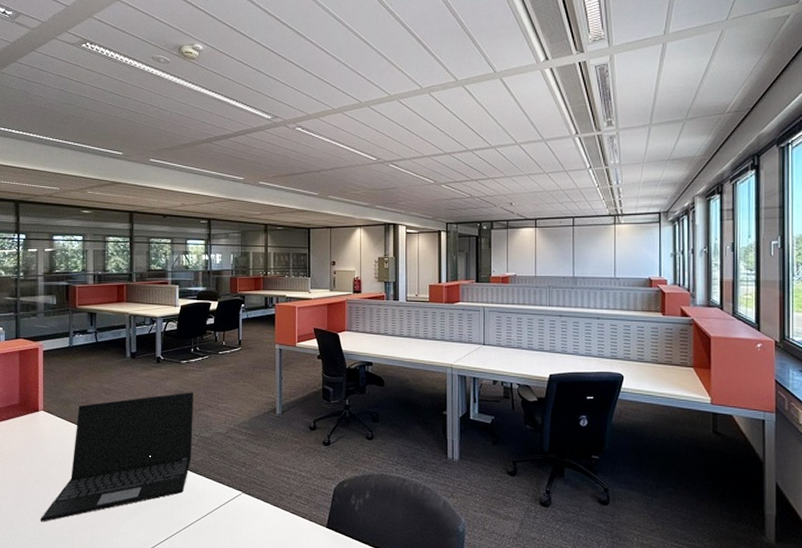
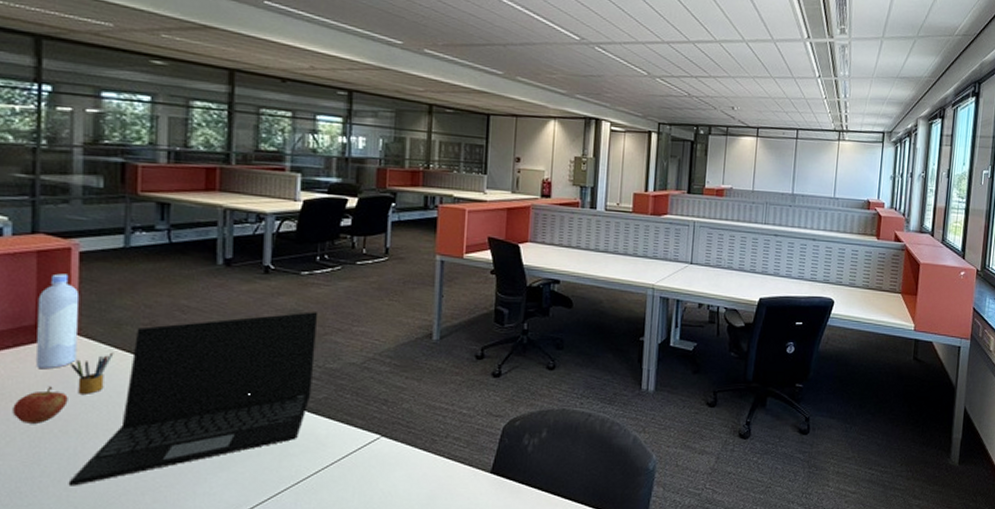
apple: none [7,447,39,475] -> present [13,386,68,424]
bottle: none [20,367,44,436] -> present [37,273,80,370]
pencil box: none [40,423,65,454] -> present [71,352,114,394]

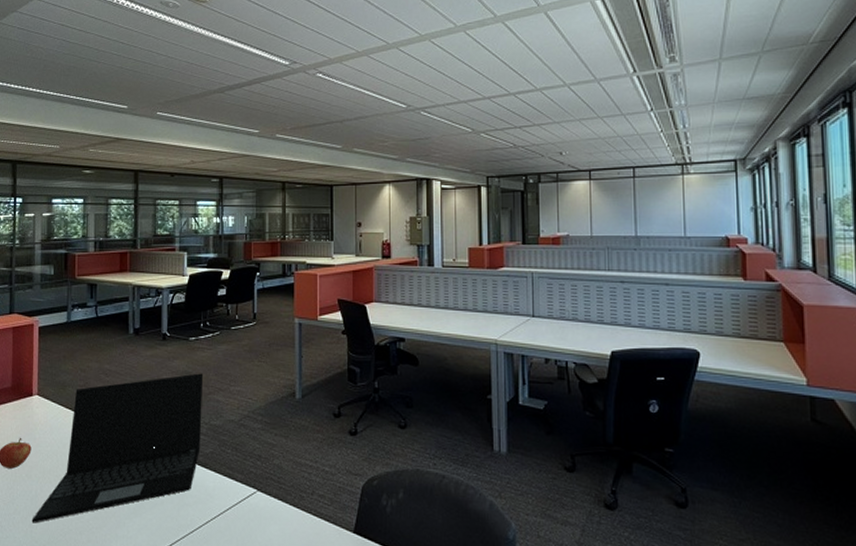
bottle: present [37,273,80,370] -> none [12,345,39,424]
pencil box: present [71,352,114,394] -> none [33,409,61,445]

